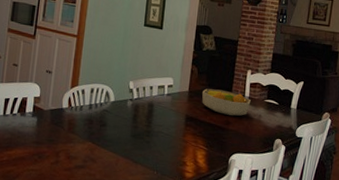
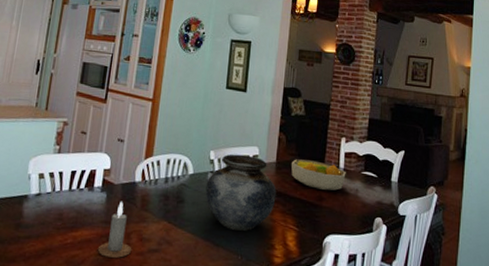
candle: none [30,124,61,174] -> present [97,201,132,259]
vase: none [125,84,189,151] -> present [205,154,277,232]

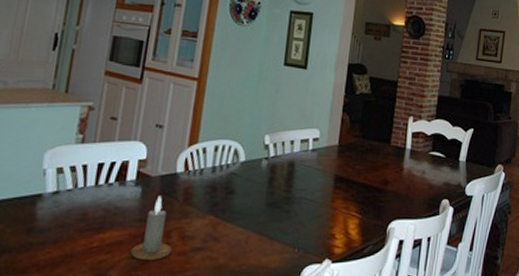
vase: present [205,154,277,232] -> none [258,137,338,222]
fruit bowl: present [291,159,346,192] -> none [354,141,413,174]

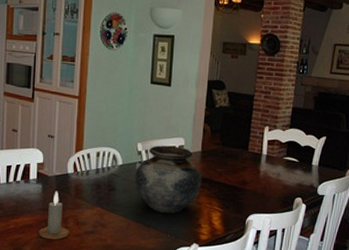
vase: none [258,137,338,222] -> present [135,145,202,214]

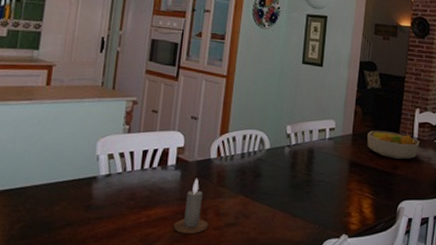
vase: present [135,145,202,214] -> none [282,127,353,202]
fruit bowl: none [216,148,269,176] -> present [367,130,420,160]

